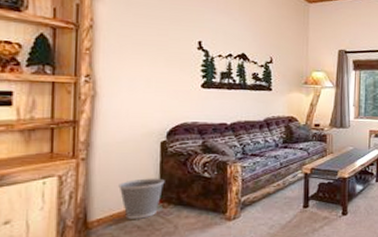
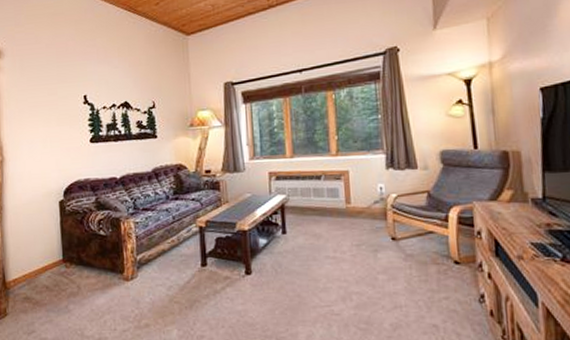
wastebasket: present [118,178,165,219] -> none [28,238,66,279]

